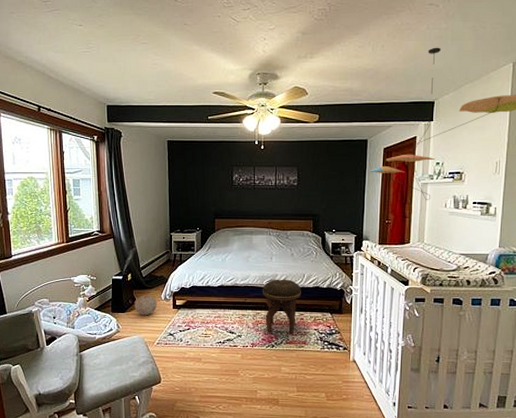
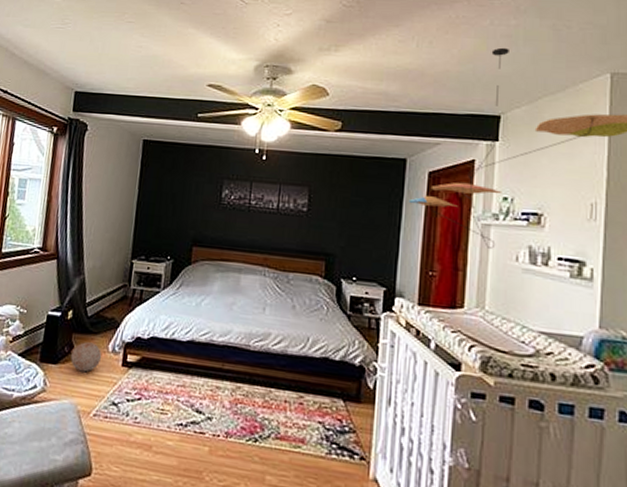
footstool: present [262,279,301,334] -> none [247,339,303,425]

